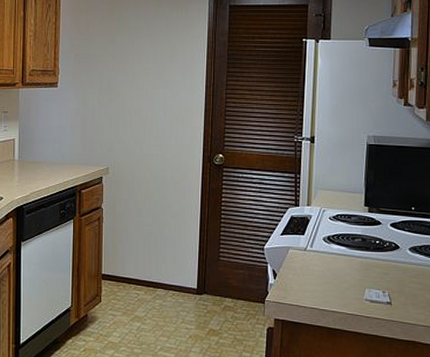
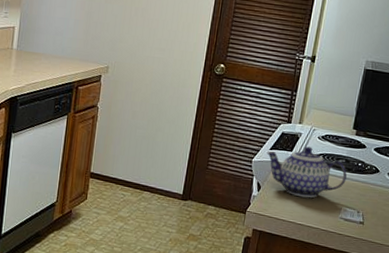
teapot: none [278,228,365,282] -> present [266,146,347,198]

